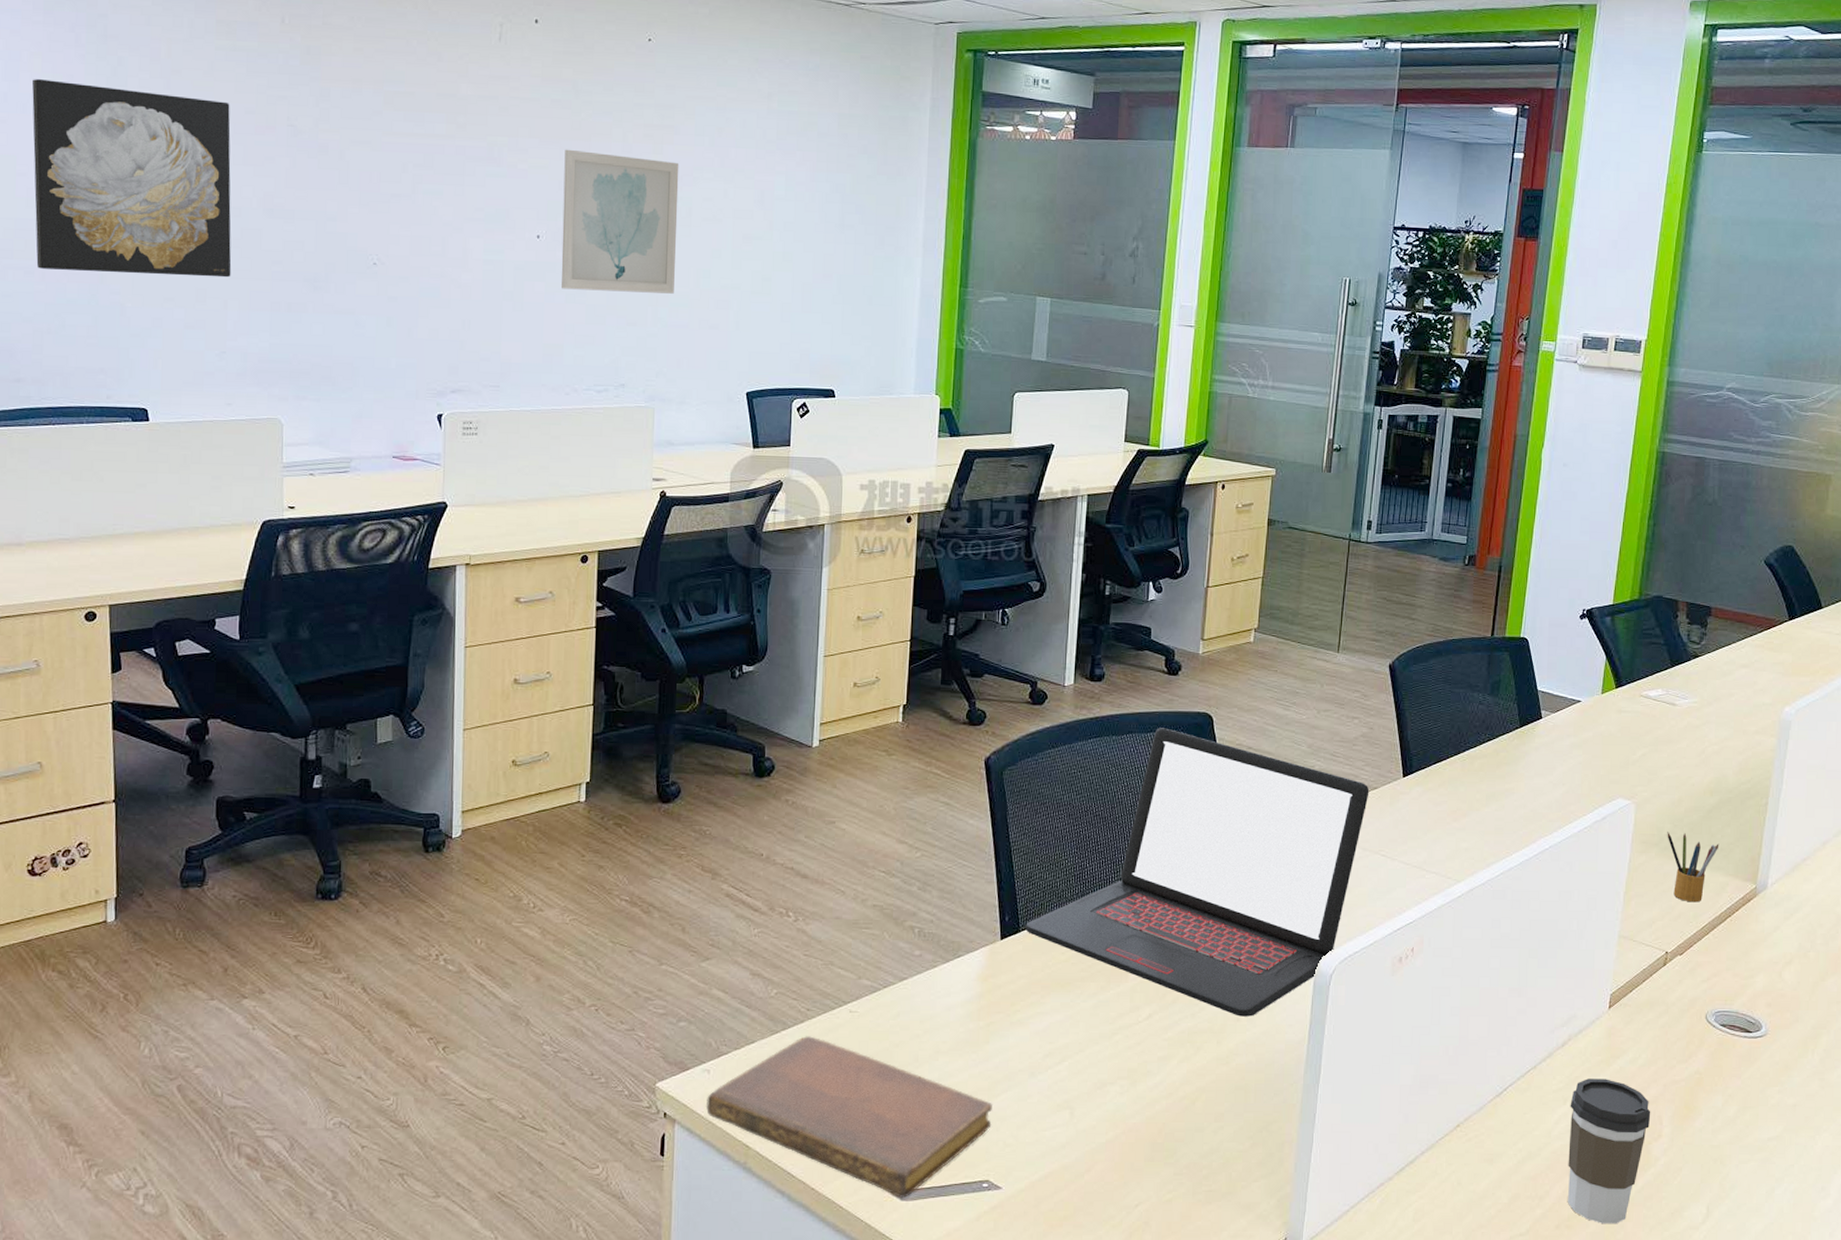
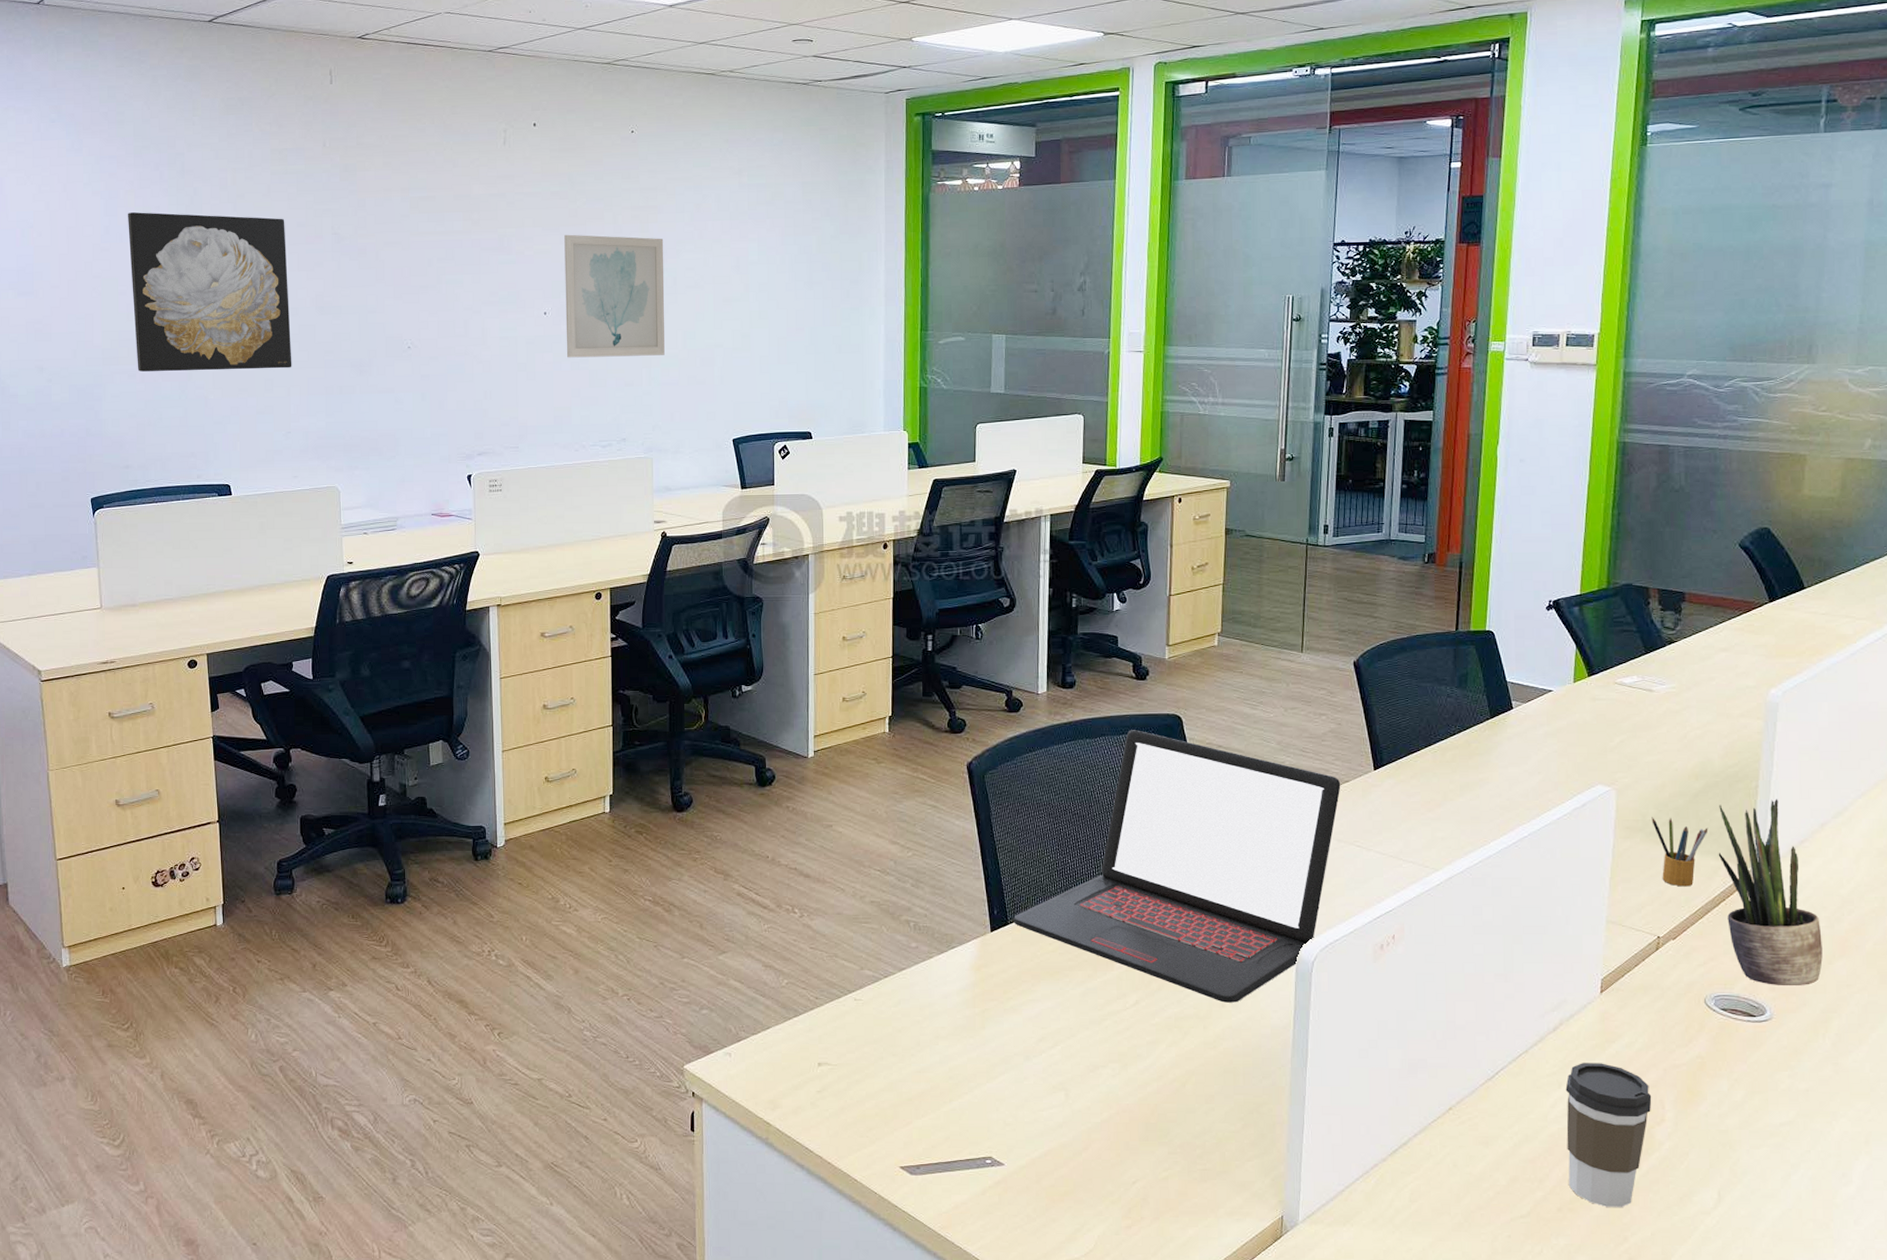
notebook: present [705,1036,992,1198] -> none [729,1022,992,1172]
potted plant: none [1727,816,1817,1003] -> present [1718,798,1823,987]

